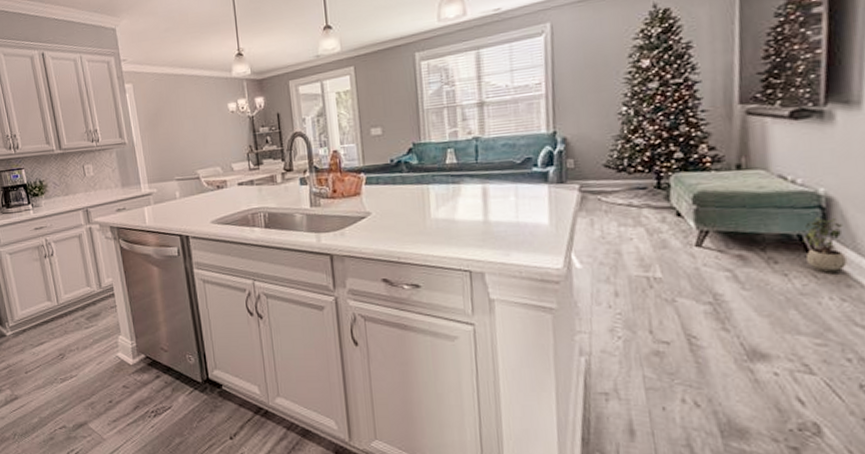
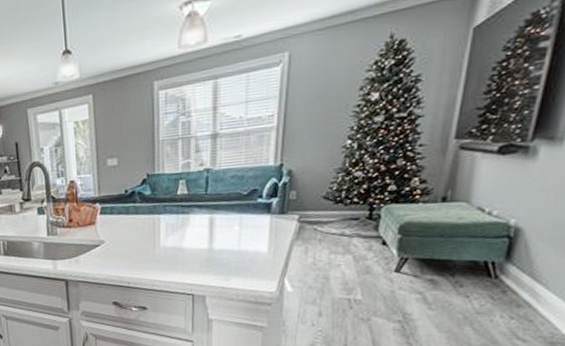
potted plant: present [803,218,847,273] -> none [488,246,524,295]

